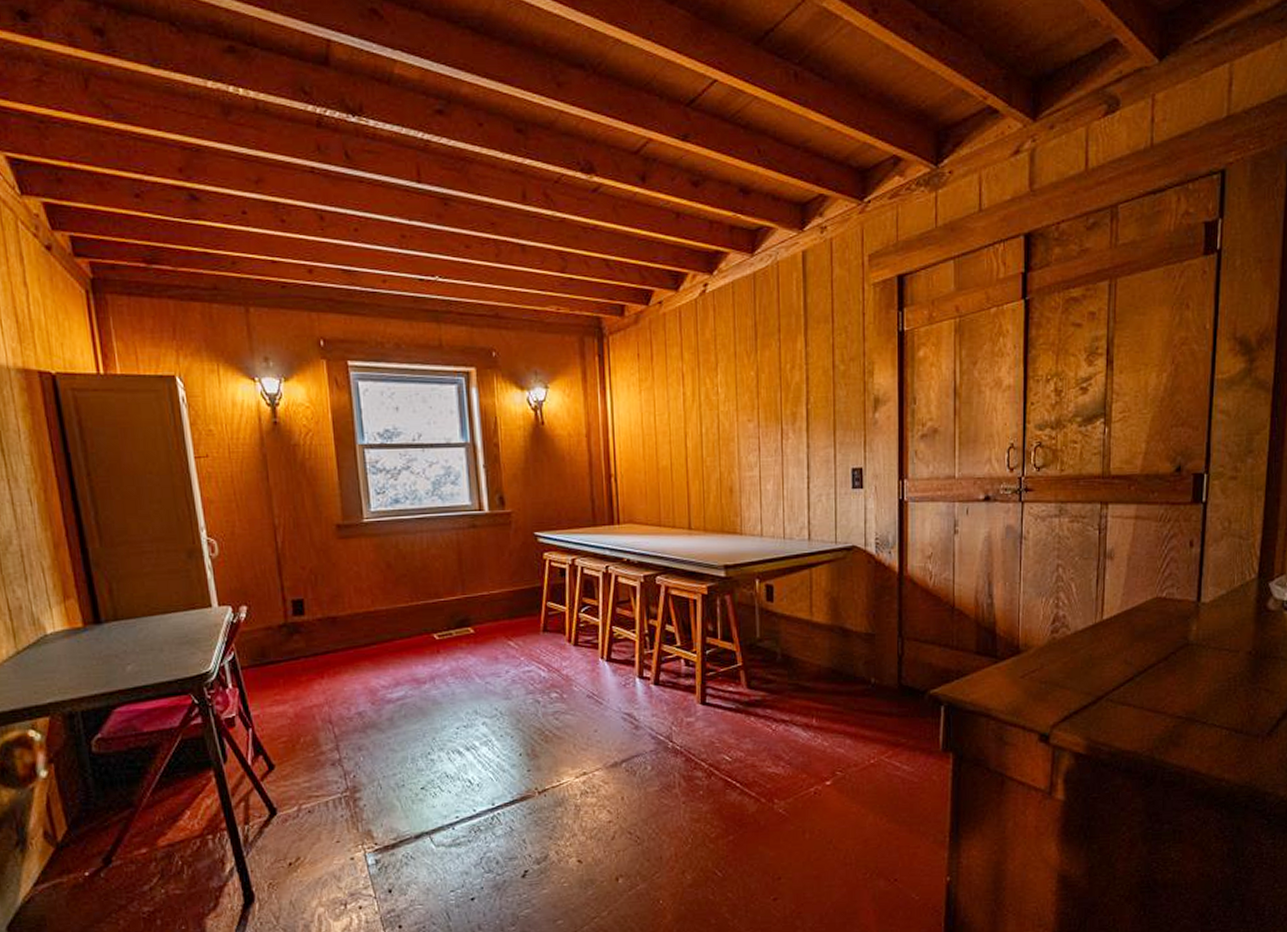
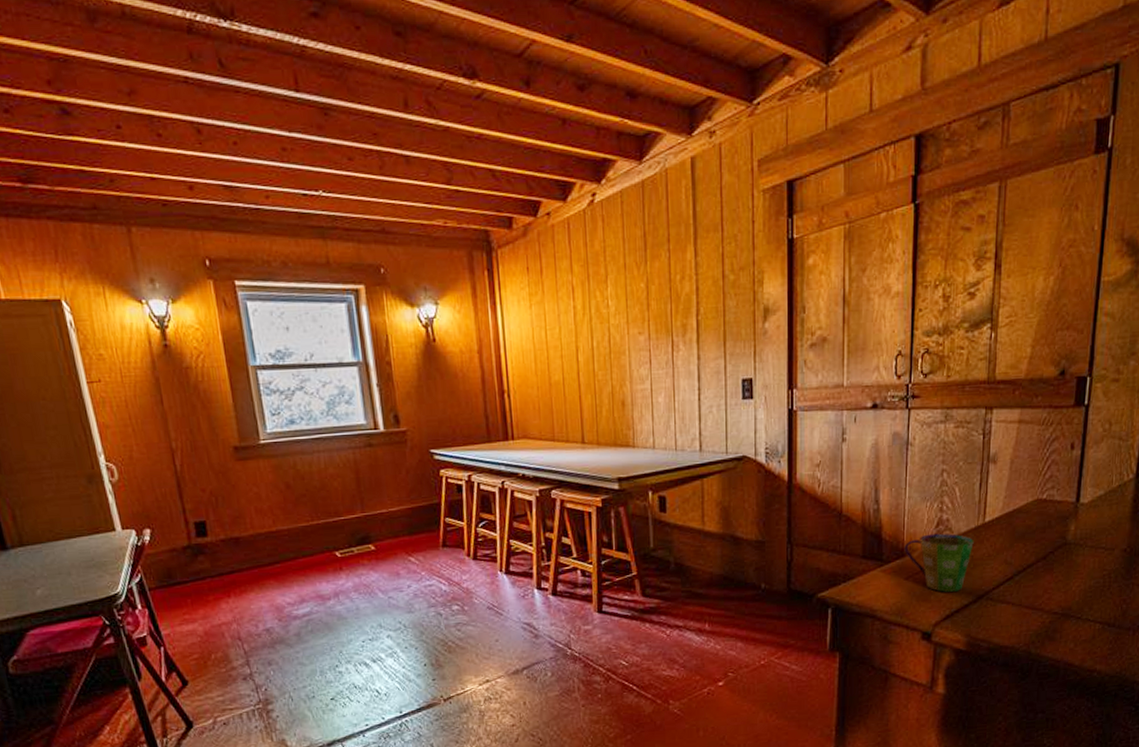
cup: none [1019,630,1092,692] -> present [904,533,974,592]

